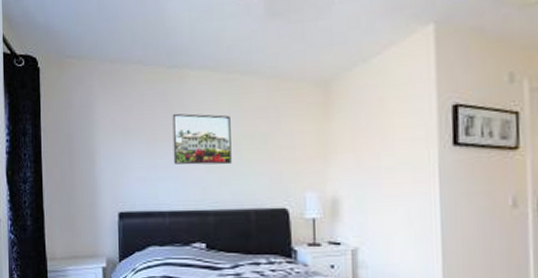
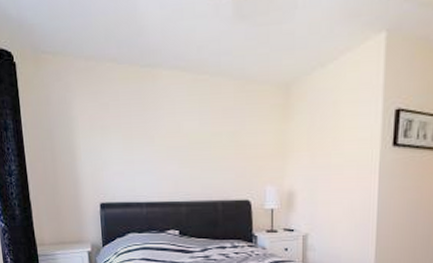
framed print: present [172,113,232,165] -> none [146,111,202,161]

